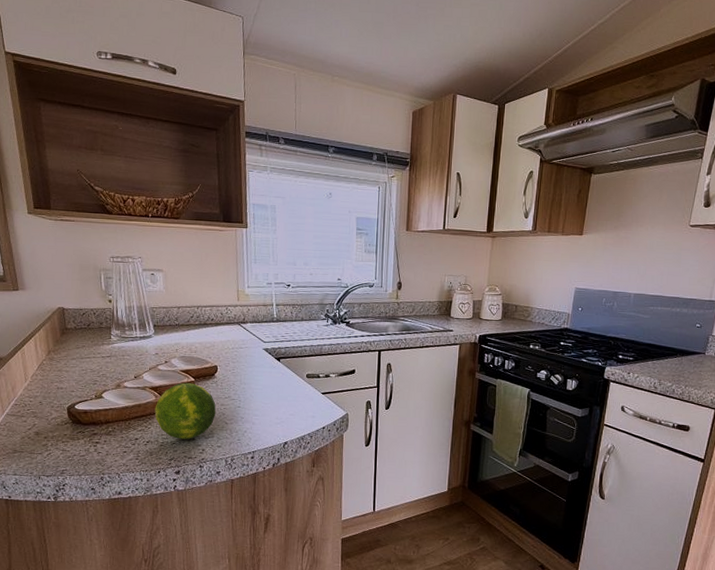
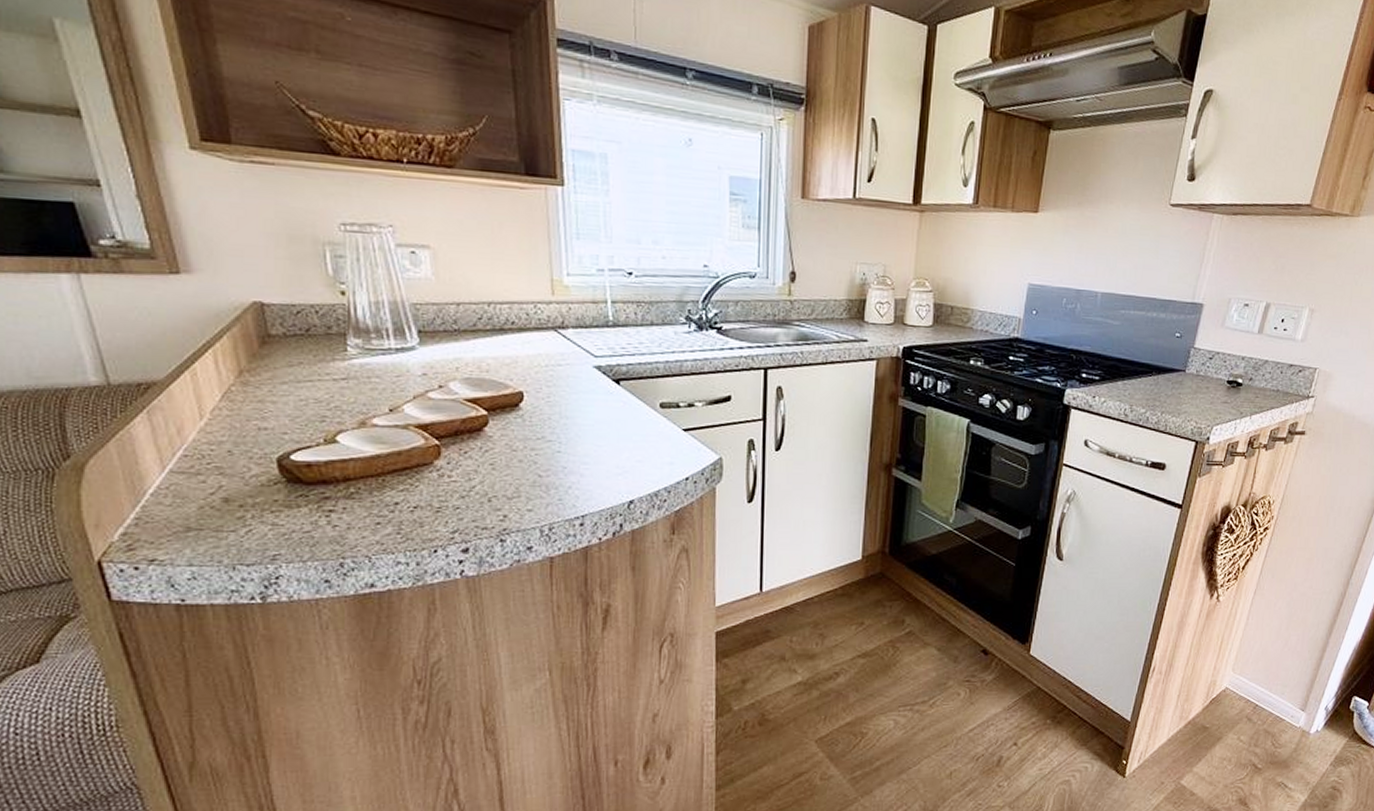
fruit: present [154,382,217,439] -> none [424,417,524,502]

